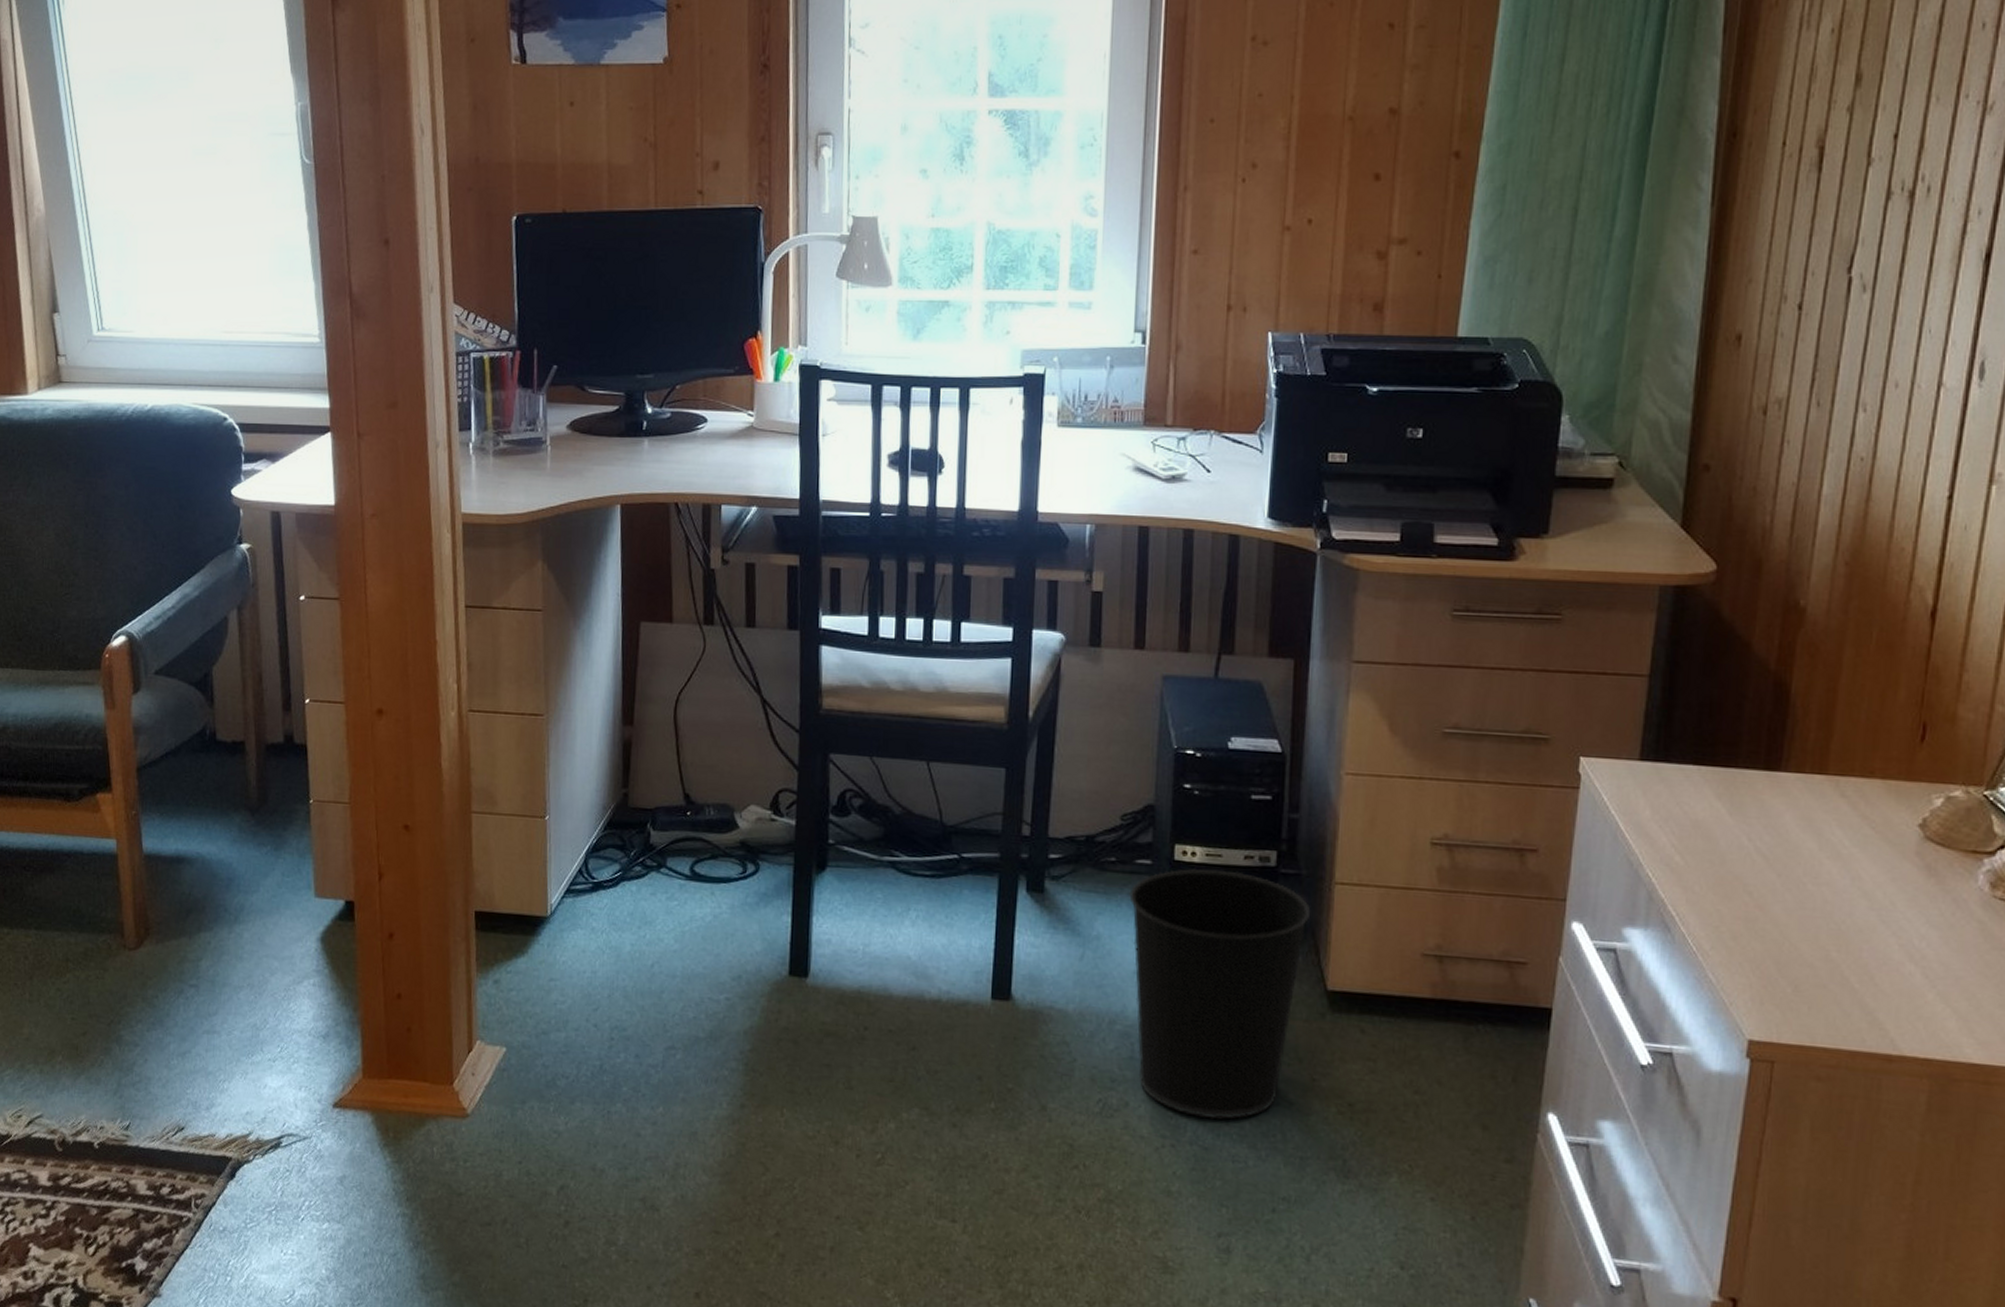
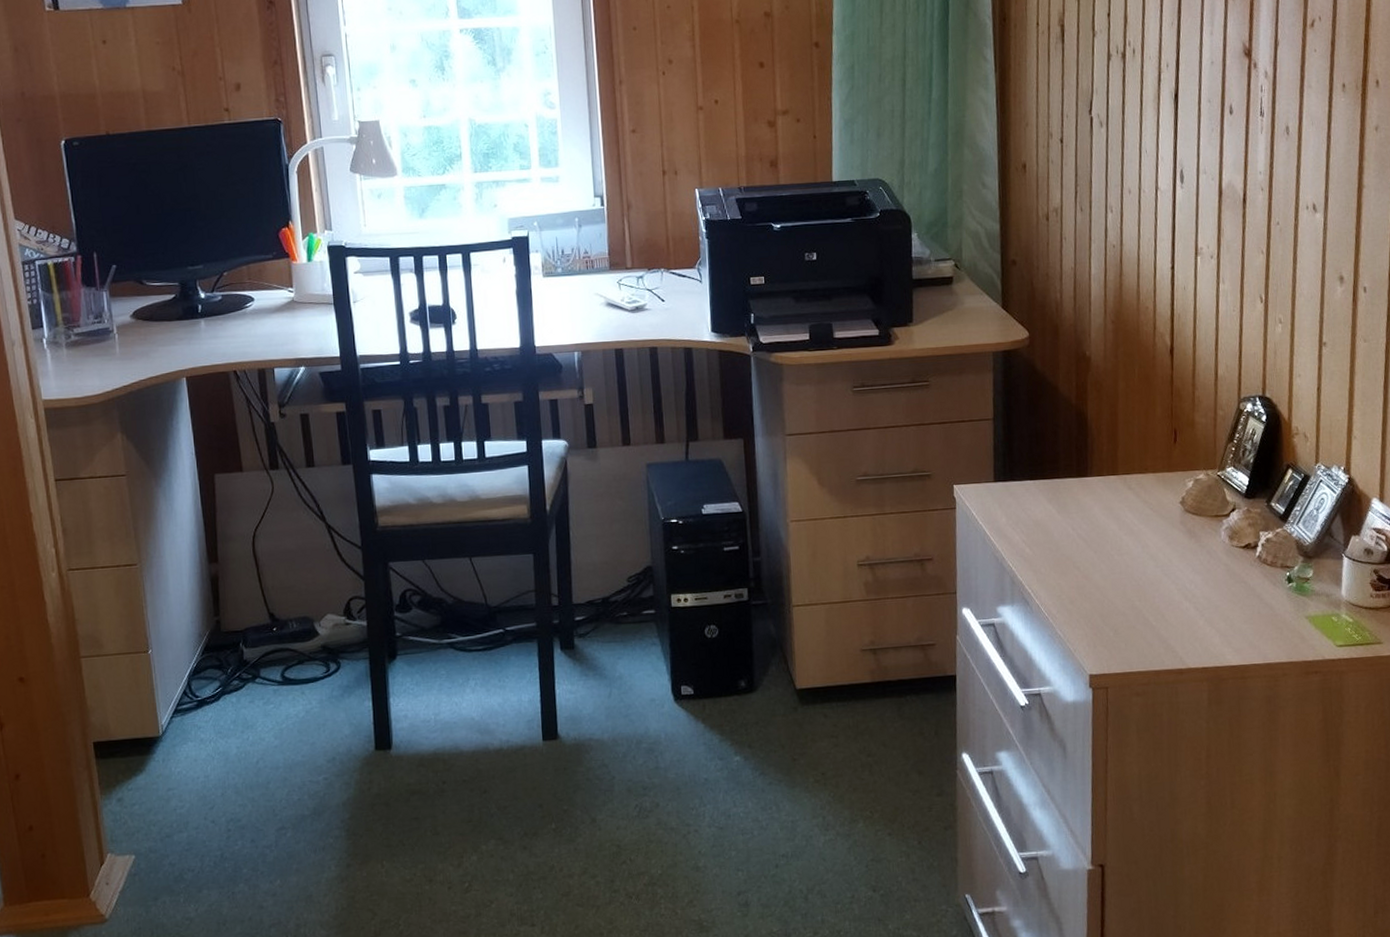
wastebasket: present [1129,868,1311,1120] -> none [640,608,778,805]

